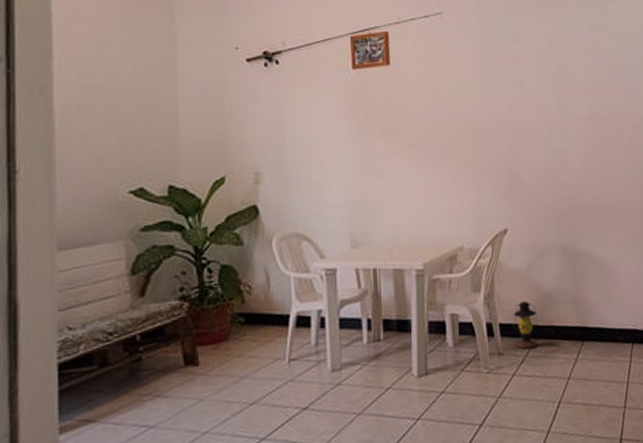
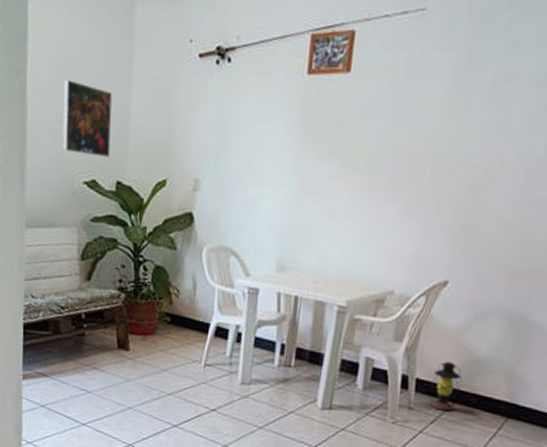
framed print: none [99,92,158,164] -> present [62,79,112,158]

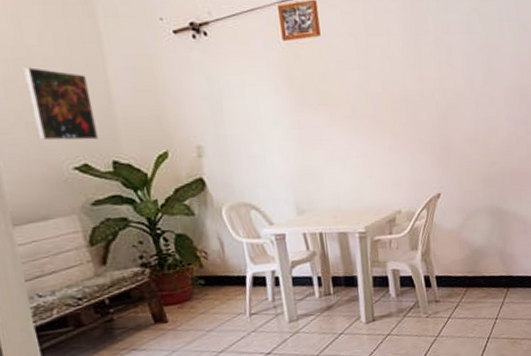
lantern: present [430,361,462,412] -> none [447,256,470,297]

